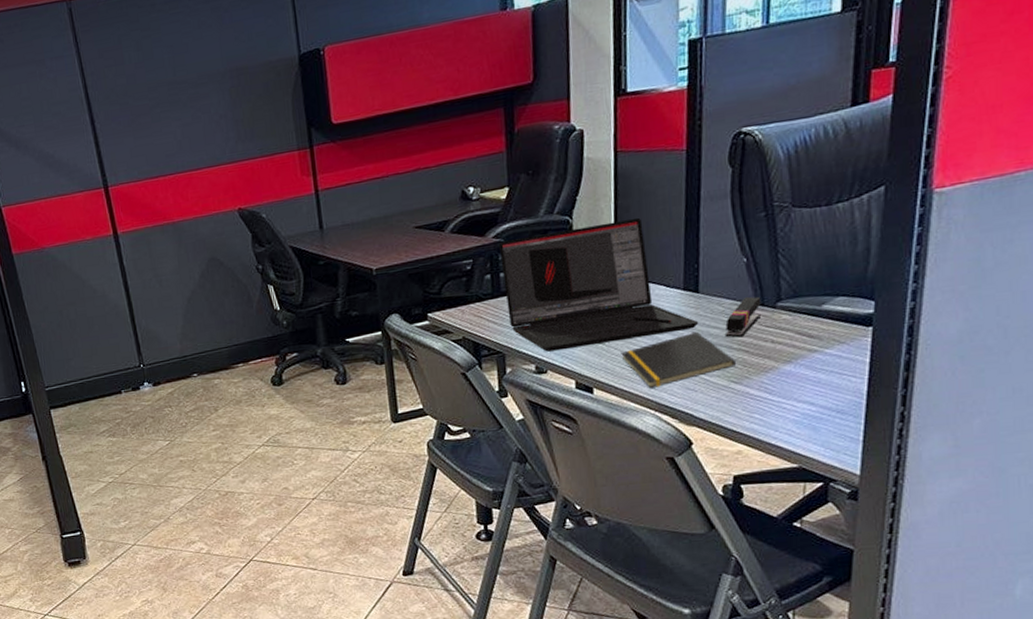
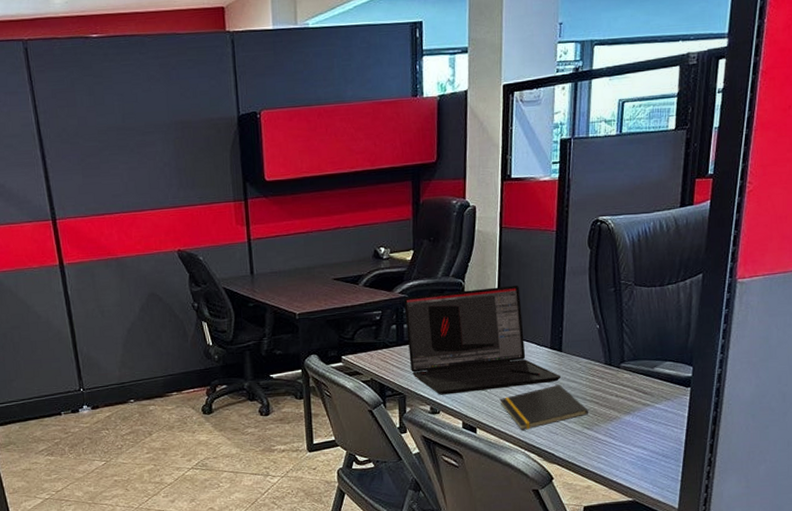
stapler: present [724,296,761,338] -> none [580,357,609,391]

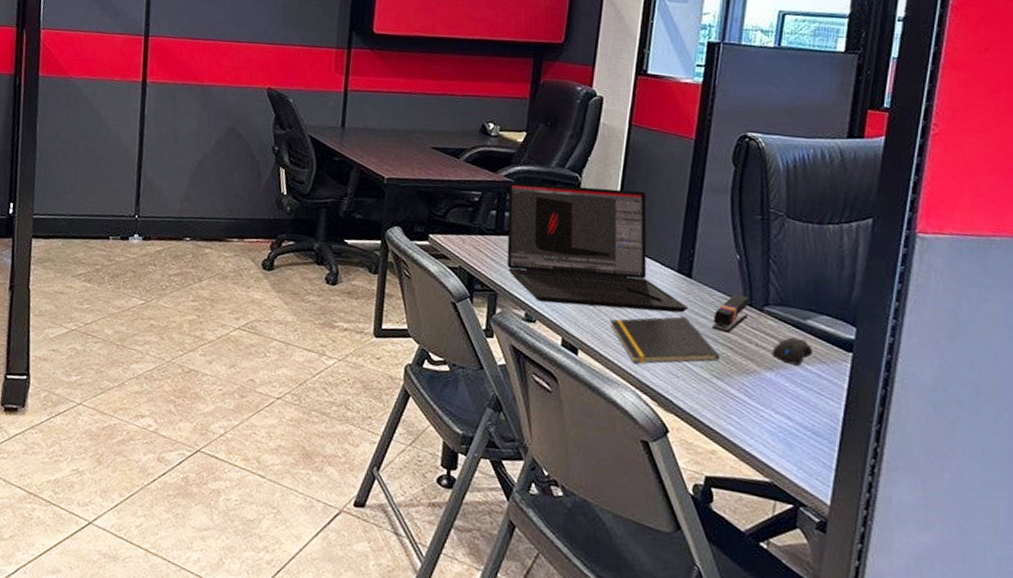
stapler: none [580,357,609,391] -> present [711,294,750,333]
computer mouse: none [629,384,660,406] -> present [772,337,813,366]

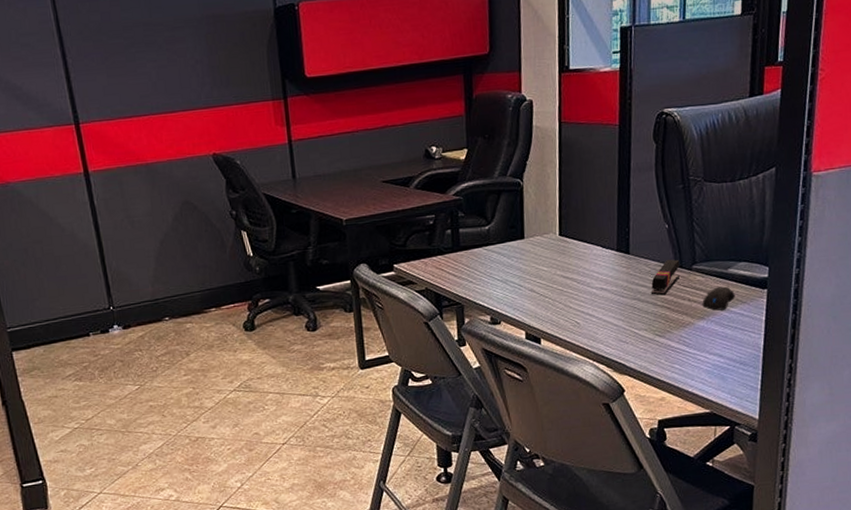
laptop: present [507,181,687,313] -> none [459,183,629,304]
notepad: present [610,316,719,364] -> none [564,289,660,340]

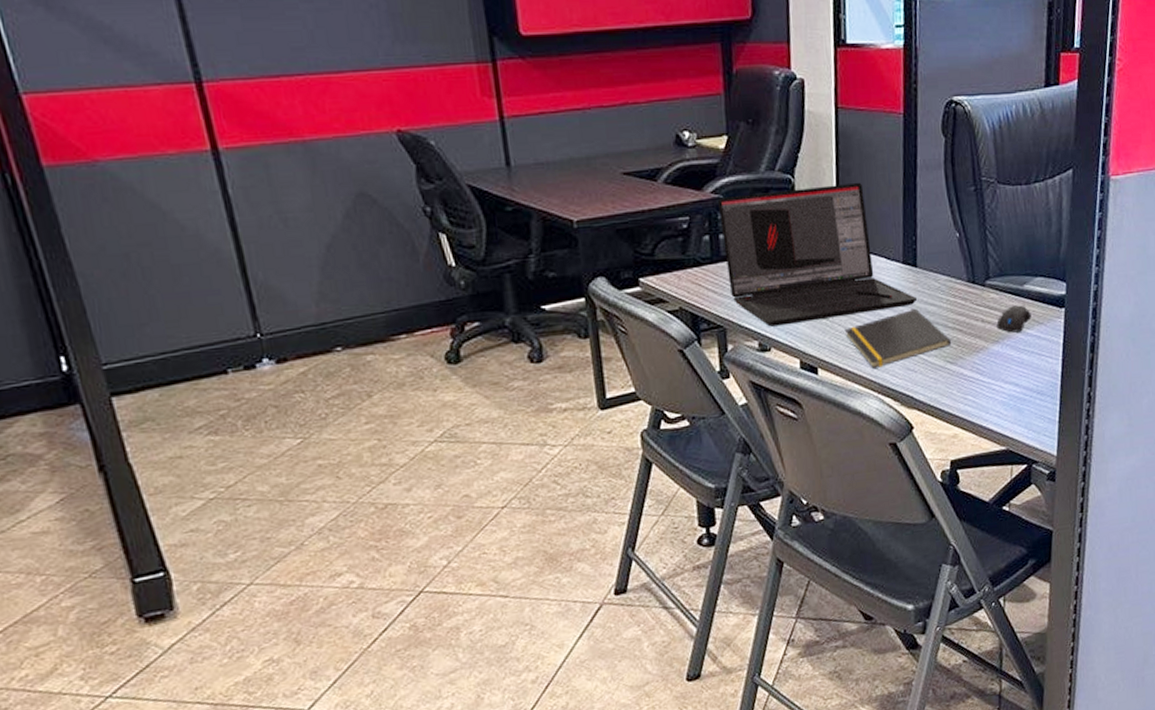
laptop: none [459,183,629,304] -> present [718,182,917,327]
notepad: none [564,289,660,340] -> present [844,308,951,369]
stapler: present [650,259,680,296] -> none [941,273,972,316]

